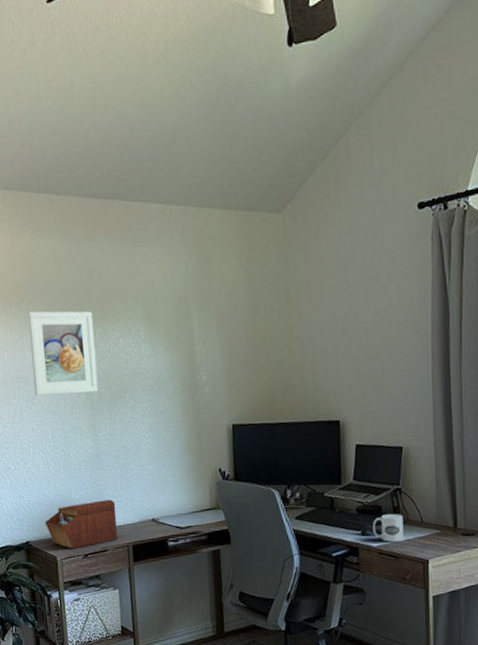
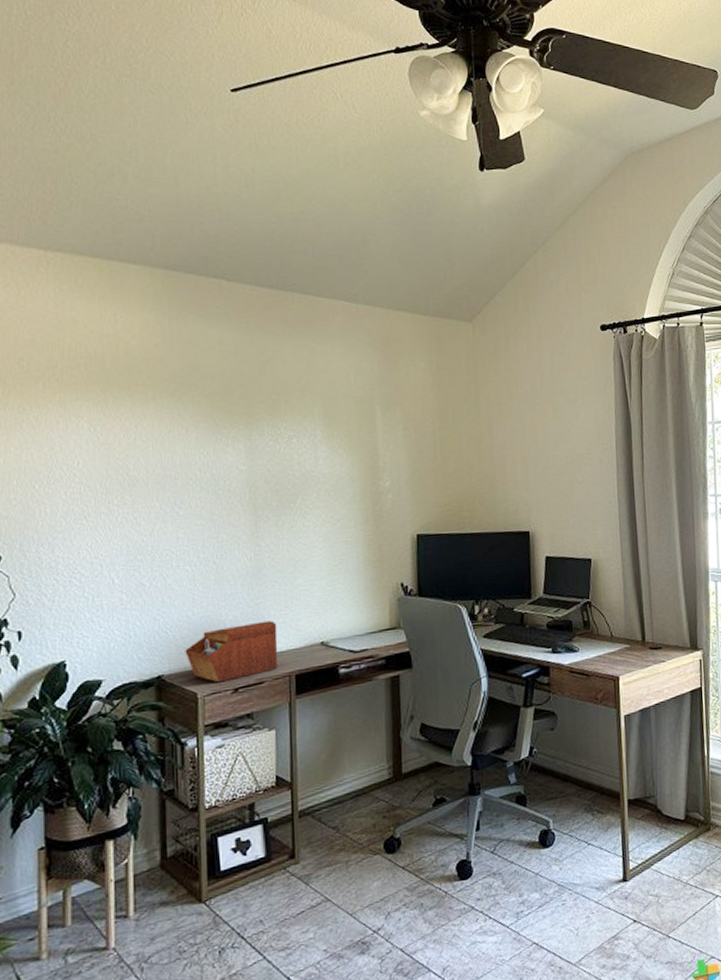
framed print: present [28,311,98,396] -> none [182,403,264,499]
mug: present [373,514,404,542] -> none [563,629,595,659]

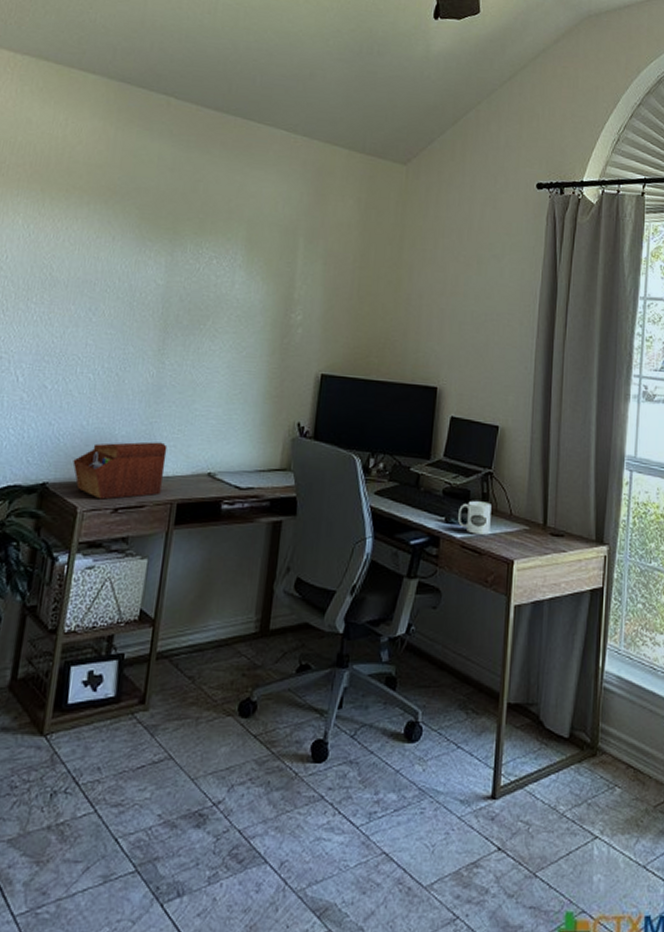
mug: none [563,629,595,659] -> present [458,501,492,535]

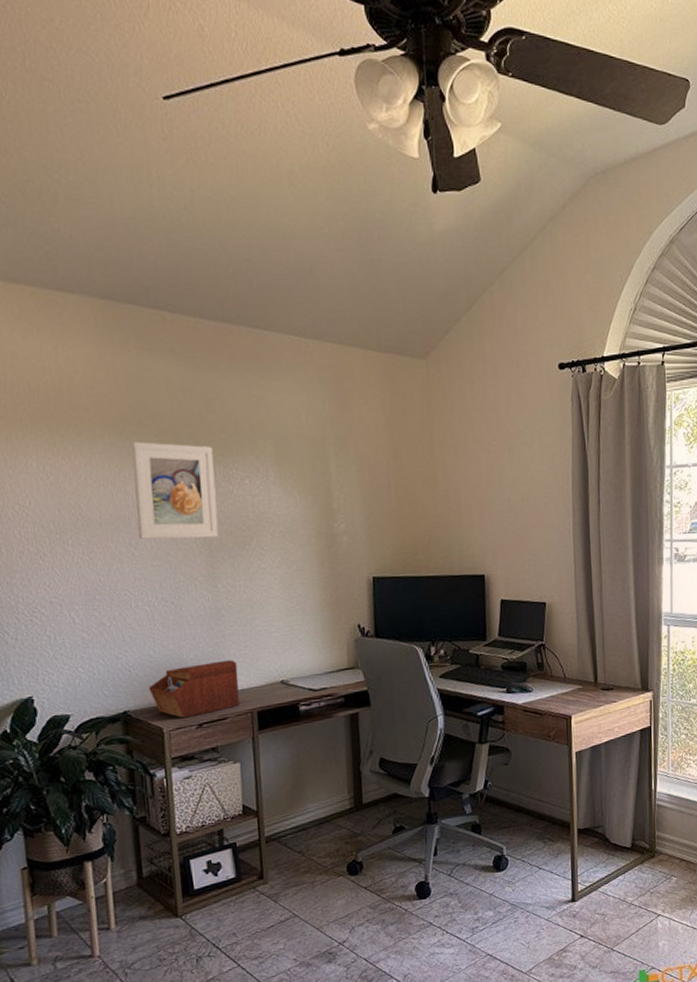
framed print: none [99,211,189,313] -> present [131,442,218,539]
mug: present [458,501,492,535] -> none [518,670,548,699]

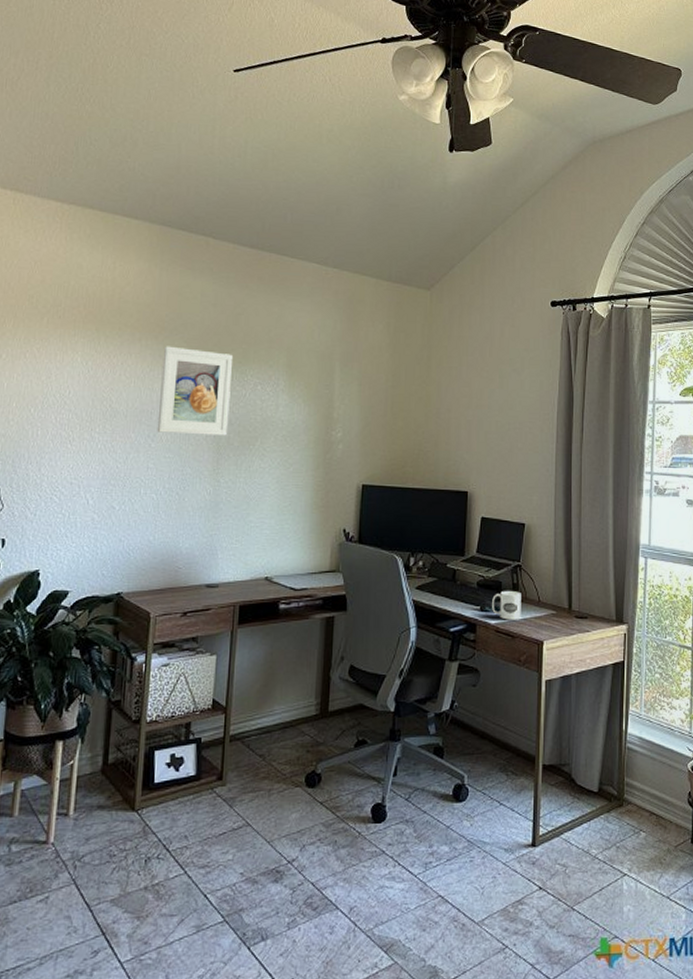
sewing box: present [148,660,239,718] -> none [143,552,227,605]
mug: none [518,670,548,699] -> present [492,591,521,620]

